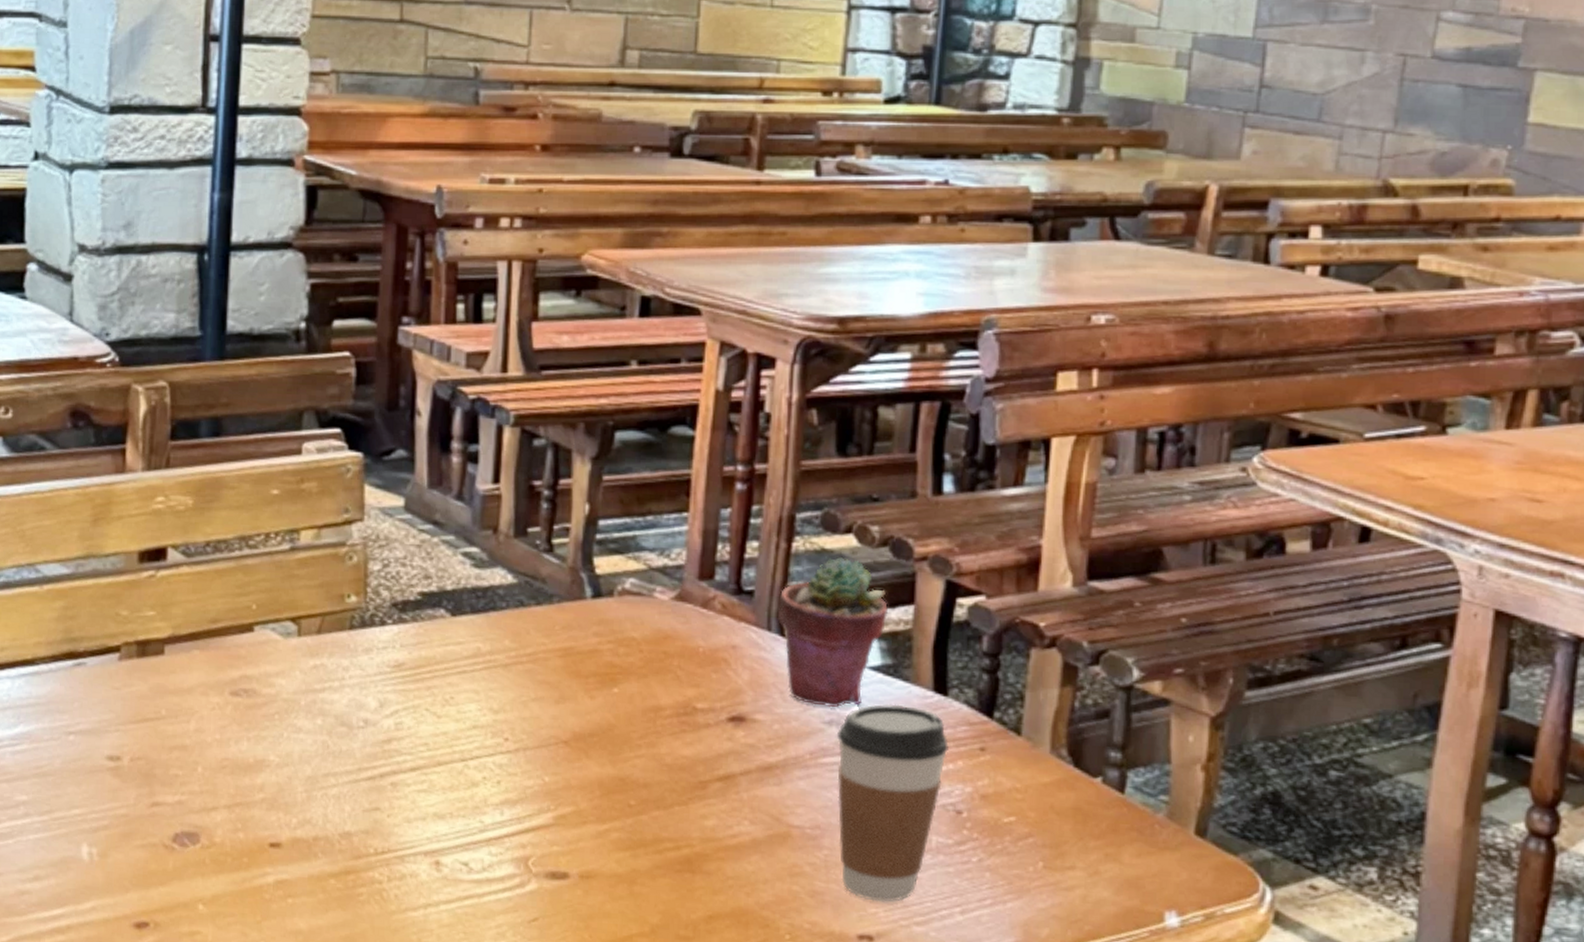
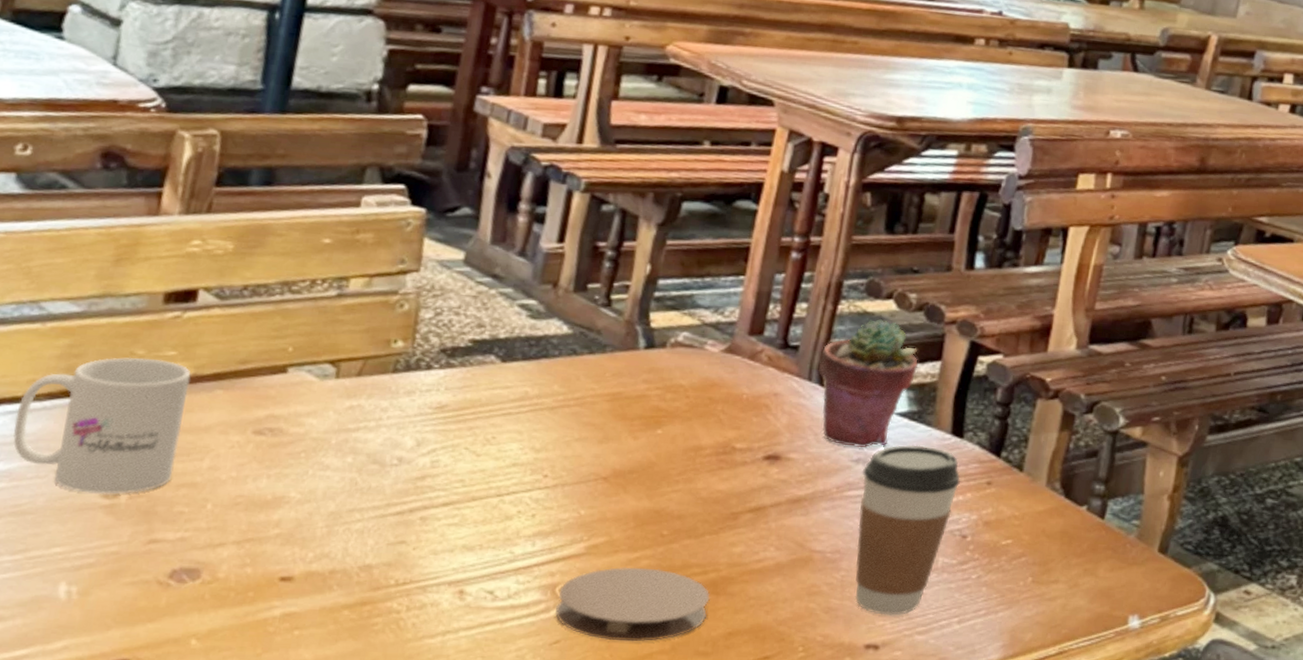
mug: none [28,618,170,757] -> present [13,357,191,494]
coaster: none [531,839,686,923] -> present [555,567,710,642]

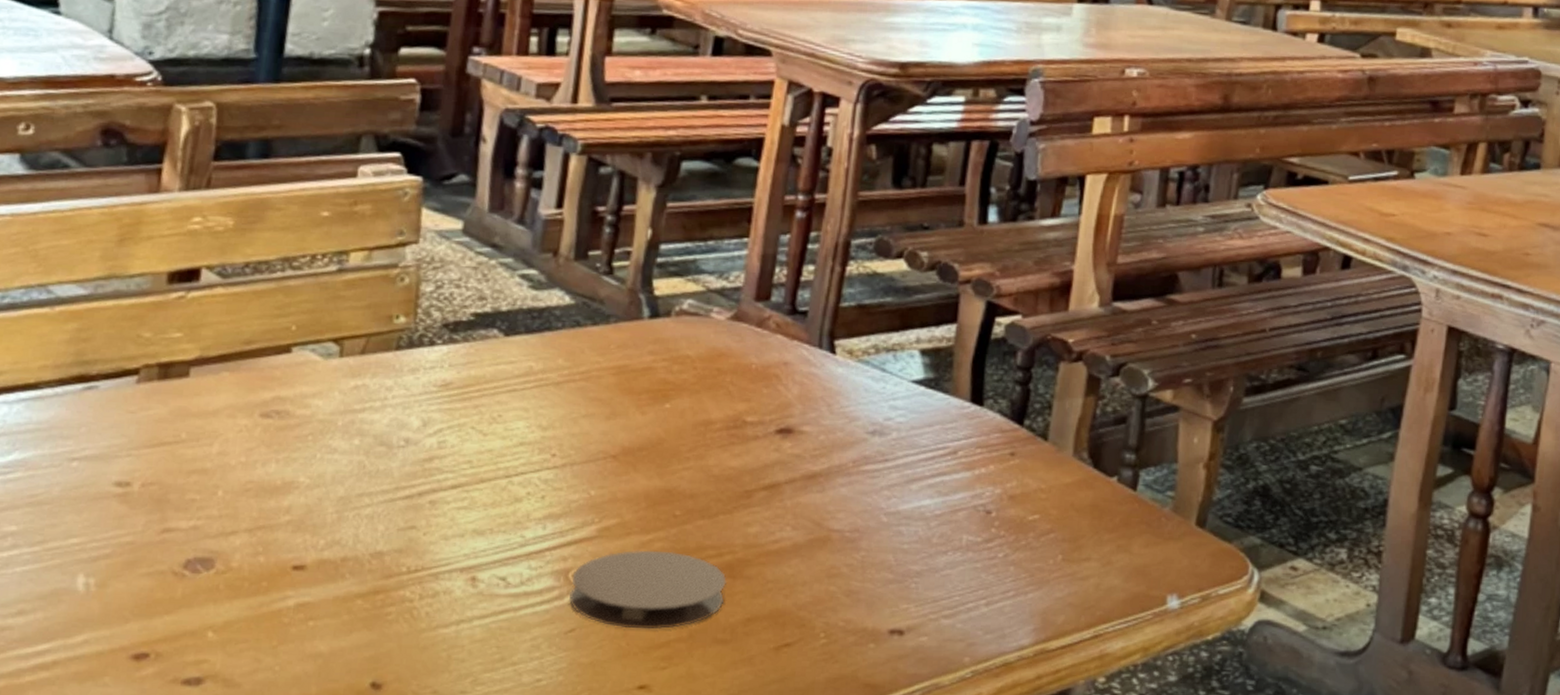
mug: present [13,357,191,494] -> none [27,340,197,482]
potted succulent: present [819,319,918,448] -> none [829,280,933,419]
coffee cup: present [855,445,961,616] -> none [876,414,982,598]

